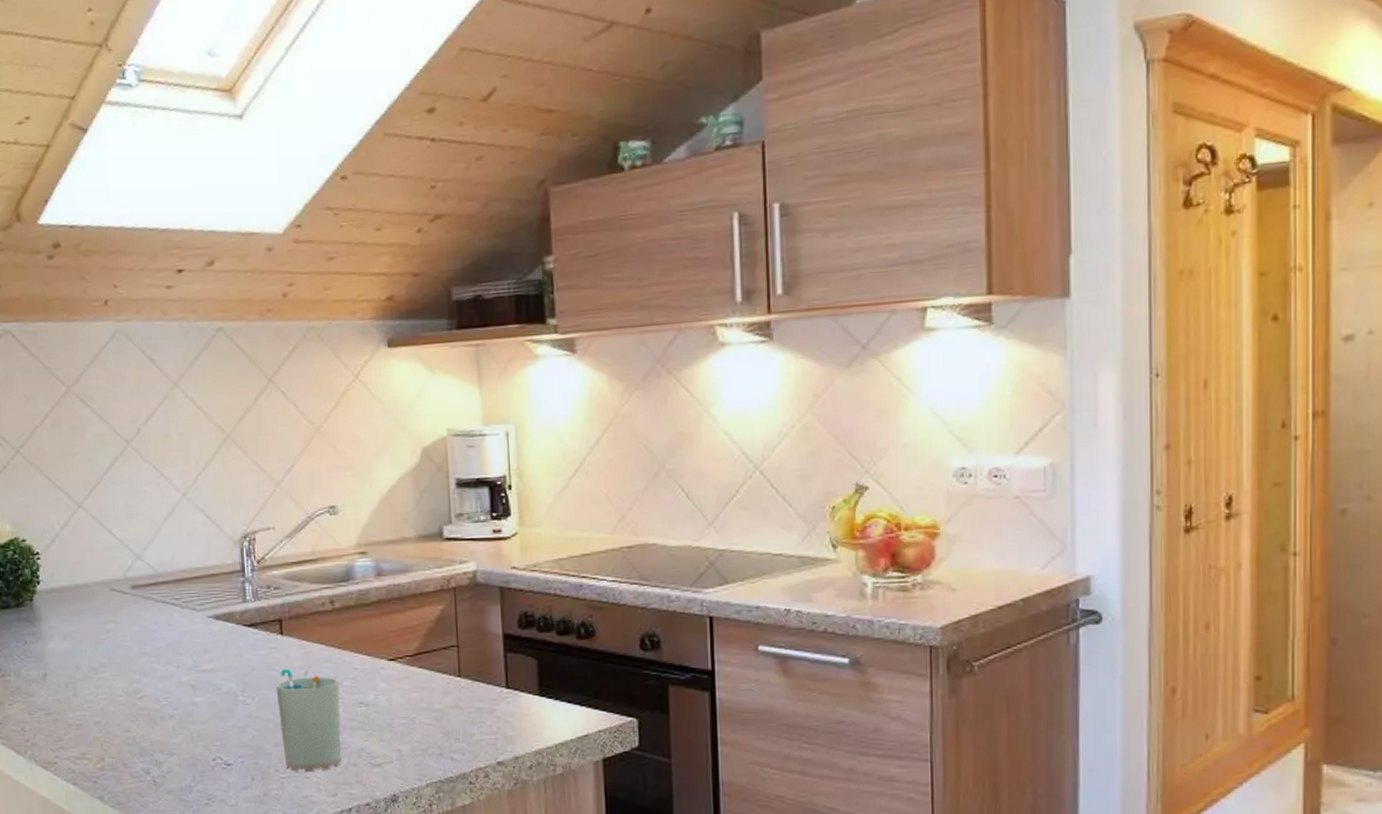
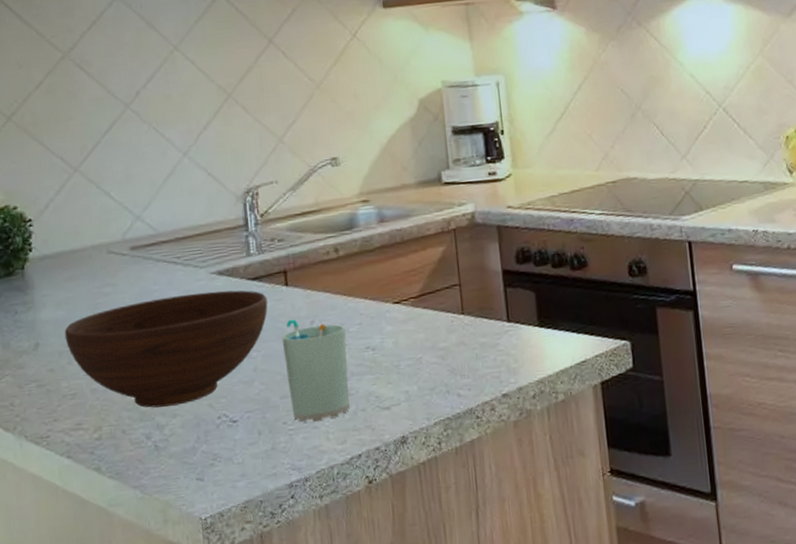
bowl: none [70,635,263,744] -> present [64,290,268,408]

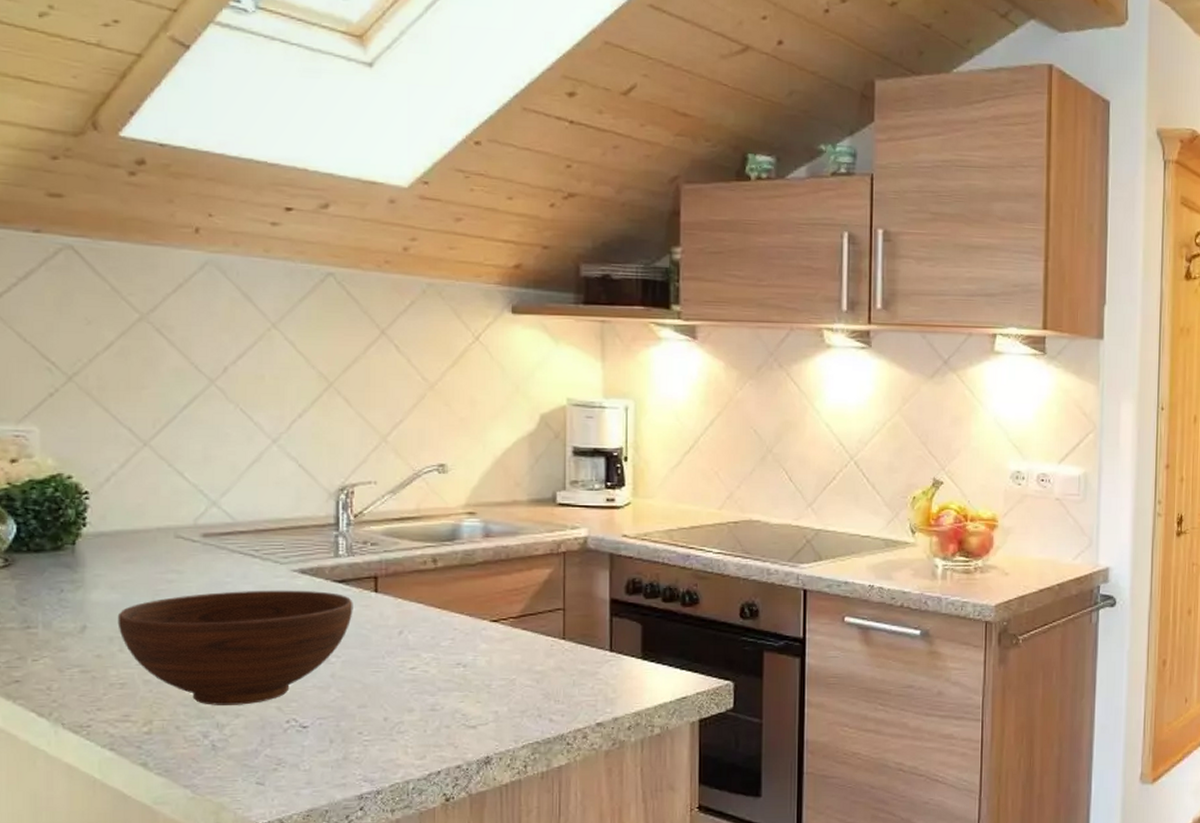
cup: present [281,319,350,423] -> none [365,627,436,735]

